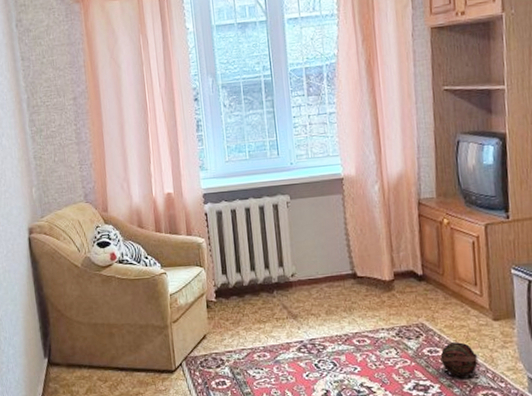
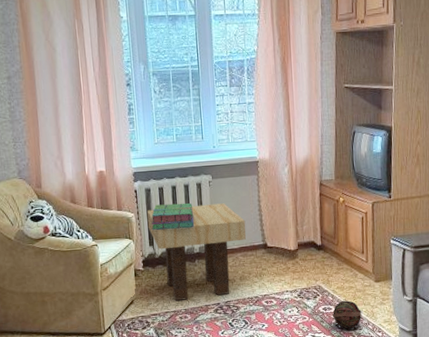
side table: none [218,226,332,337] -> present [146,203,246,301]
stack of books: none [223,226,272,257] -> present [151,202,195,230]

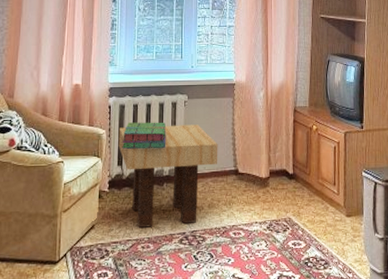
decorative ball: present [333,300,363,329] -> none [302,236,334,268]

